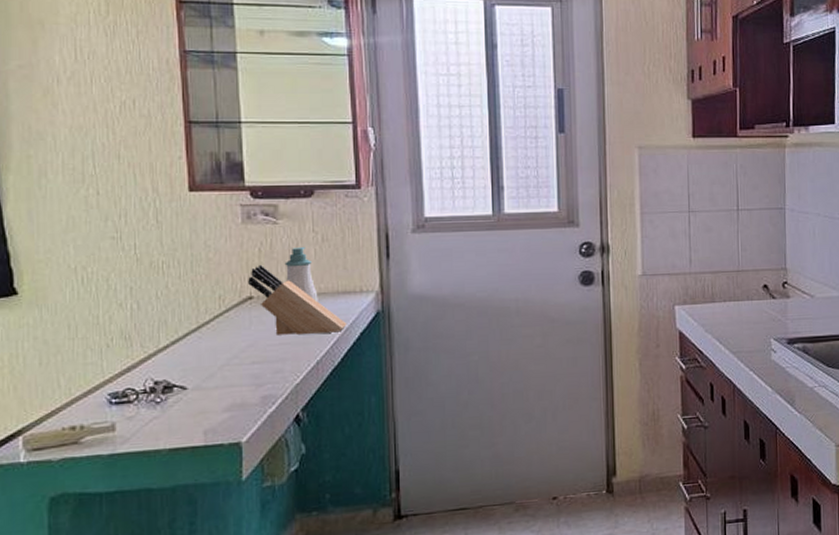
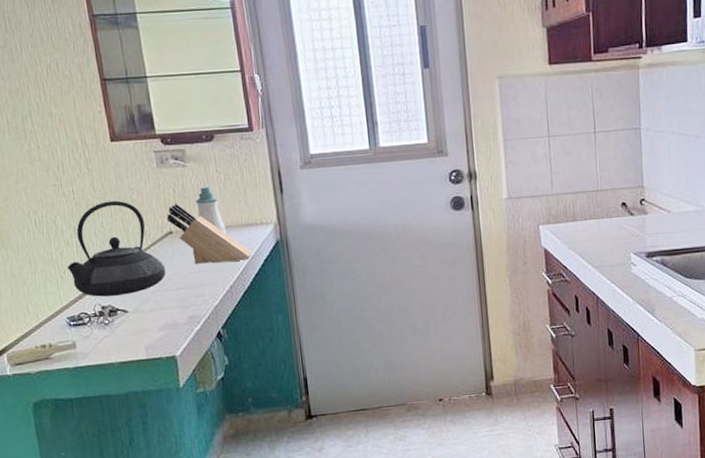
teapot: none [117,258,239,370] -> present [67,200,166,297]

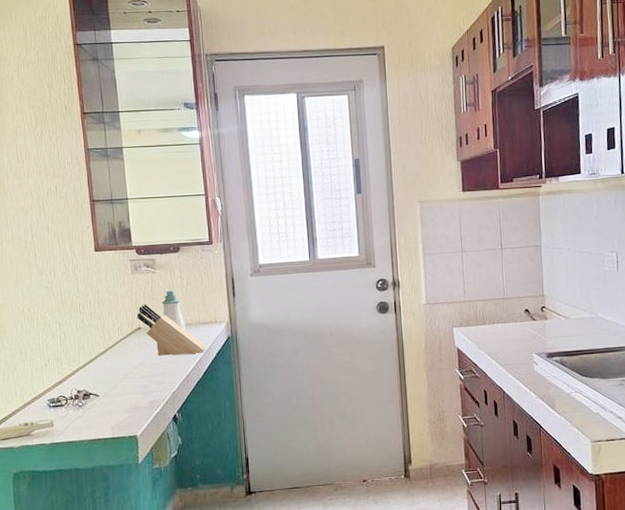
teapot: present [67,200,166,297] -> none [51,300,133,383]

